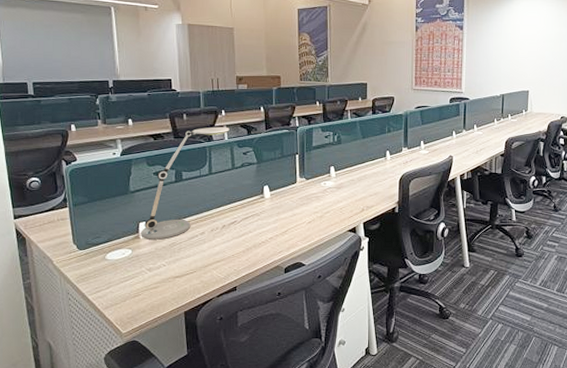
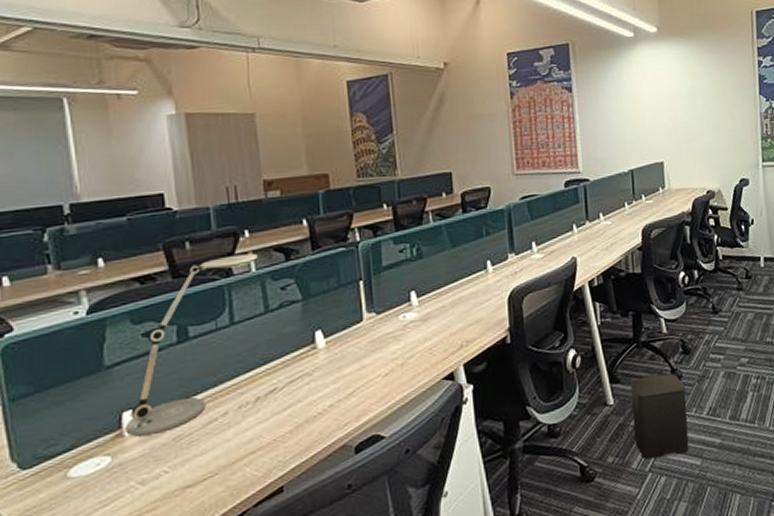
pedal bin: none [482,249,525,312] -> present [630,373,689,460]

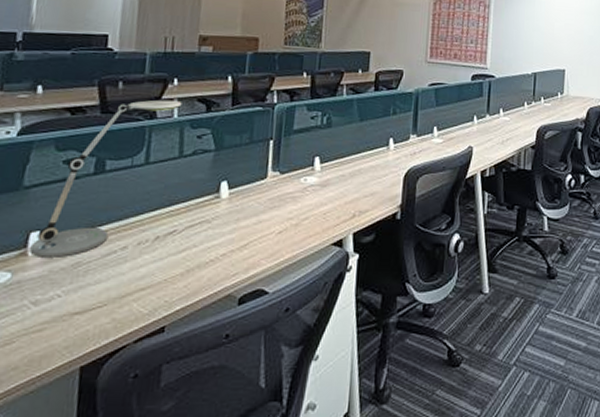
pedal bin: present [630,373,689,460] -> none [504,269,558,354]

